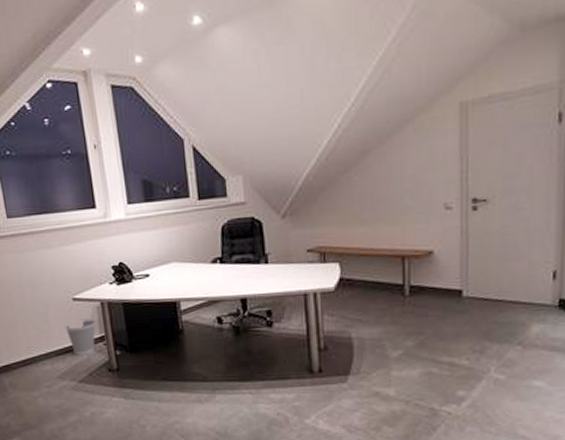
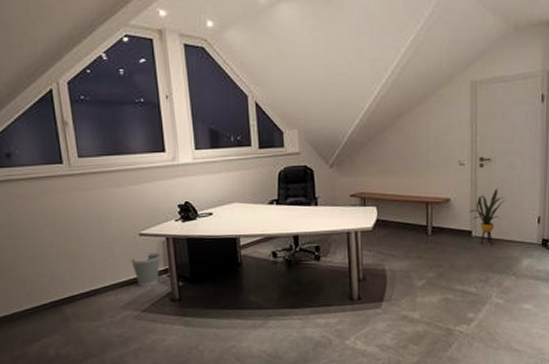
house plant: none [458,236,508,308] -> present [469,188,506,246]

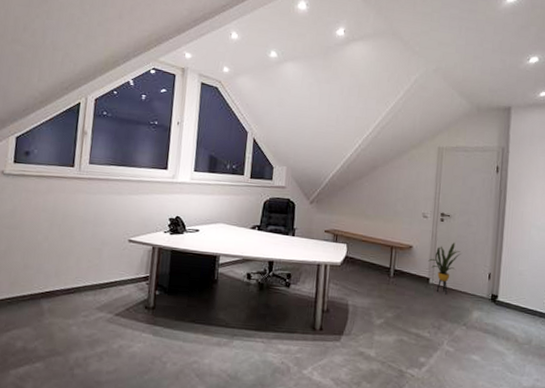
wastebasket: present [130,252,161,286] -> none [115,259,144,291]

